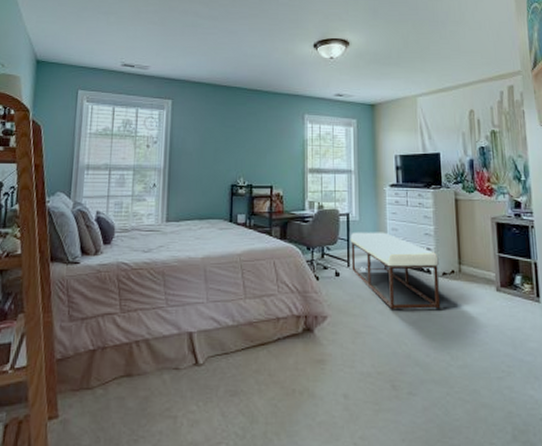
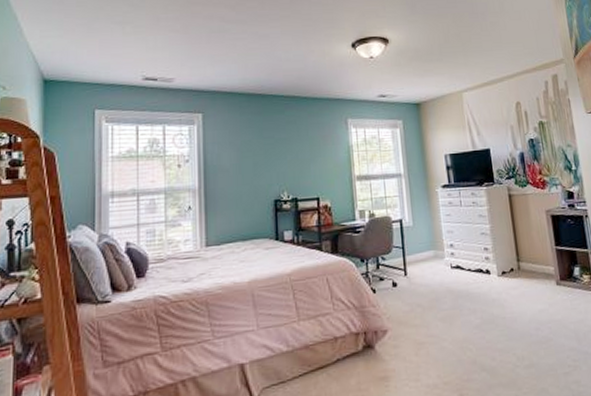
bench: present [350,232,440,309] -> none [405,235,502,315]

